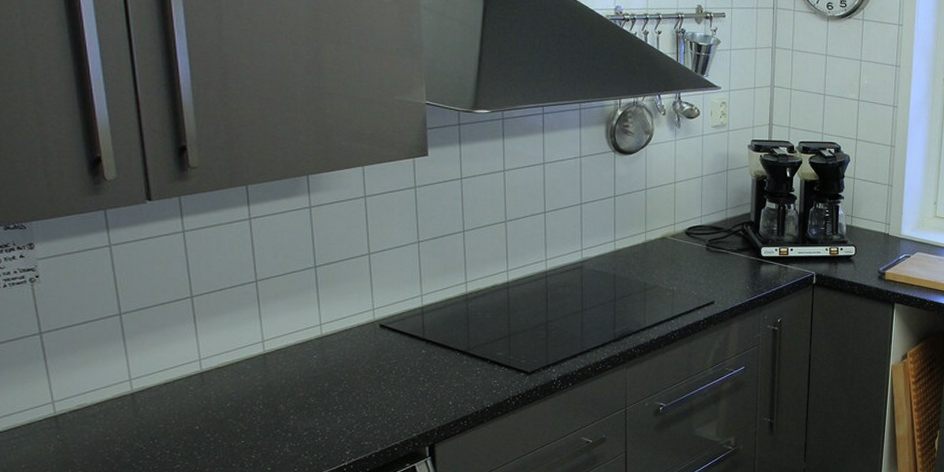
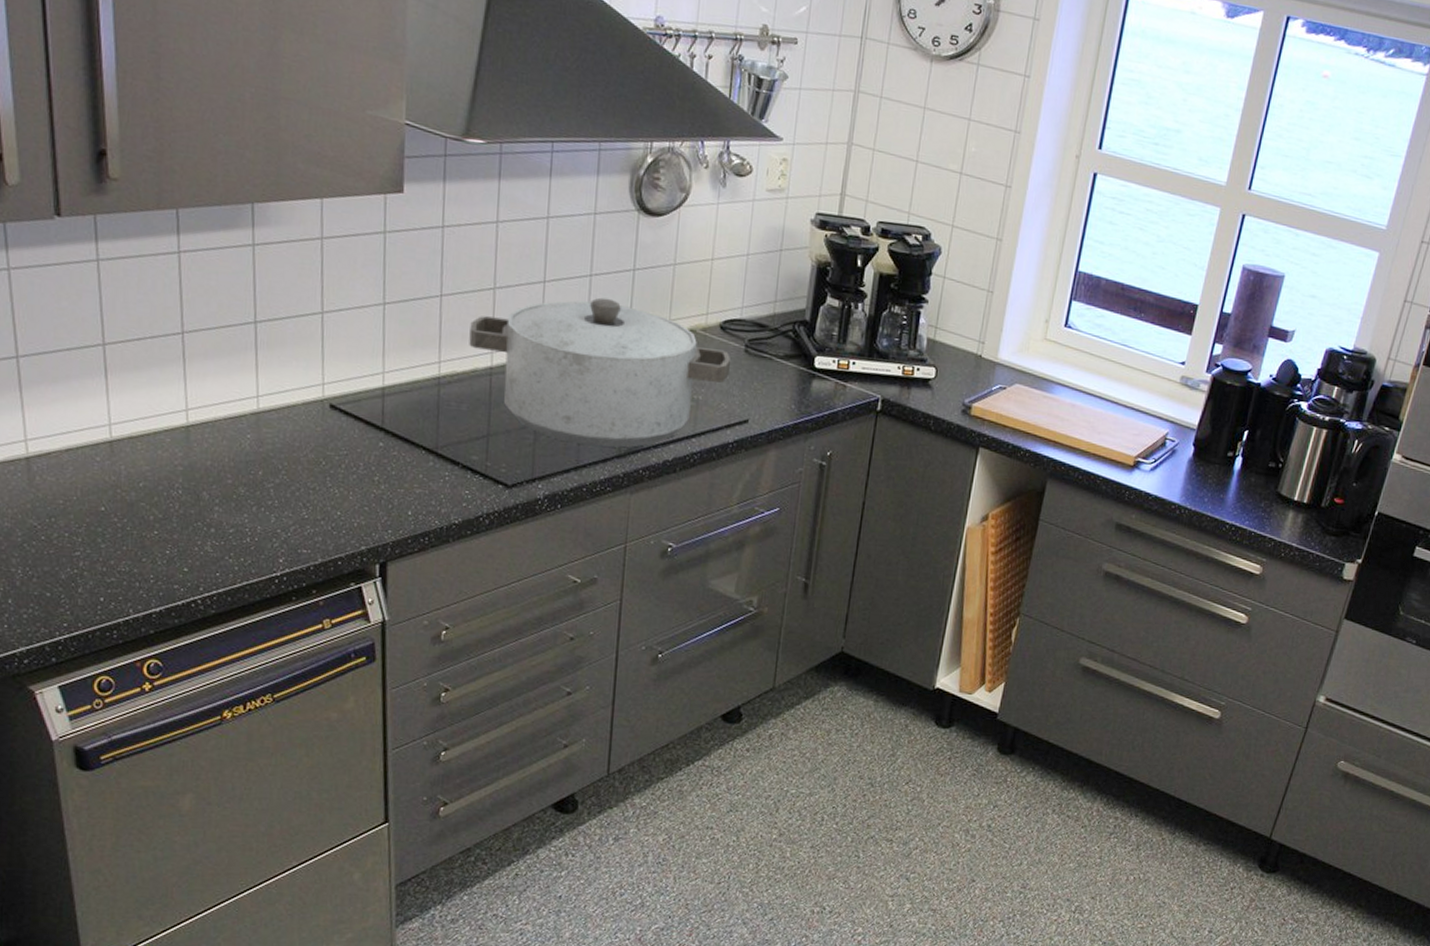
cooking pot: none [489,220,697,335] -> present [469,297,732,448]

